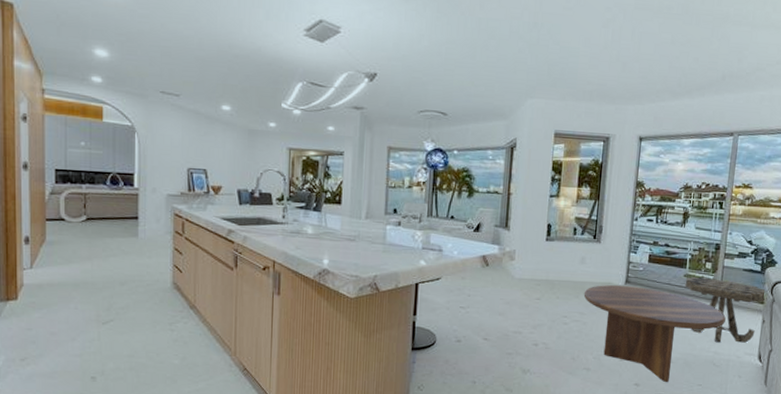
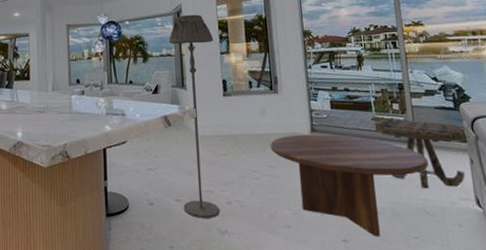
floor lamp: none [490,150,545,358] -> present [169,14,220,218]

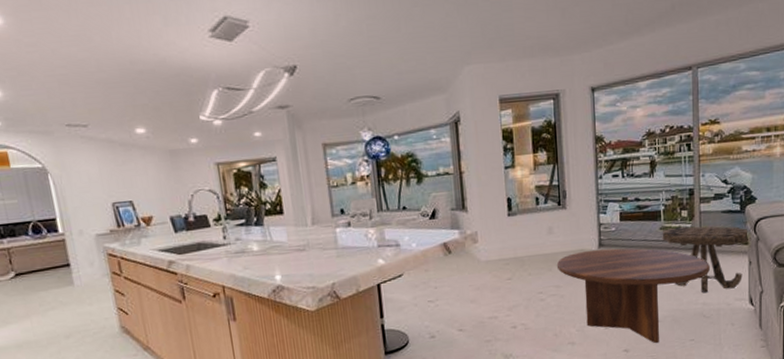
floor lamp: present [169,14,220,218] -> none [446,123,505,345]

